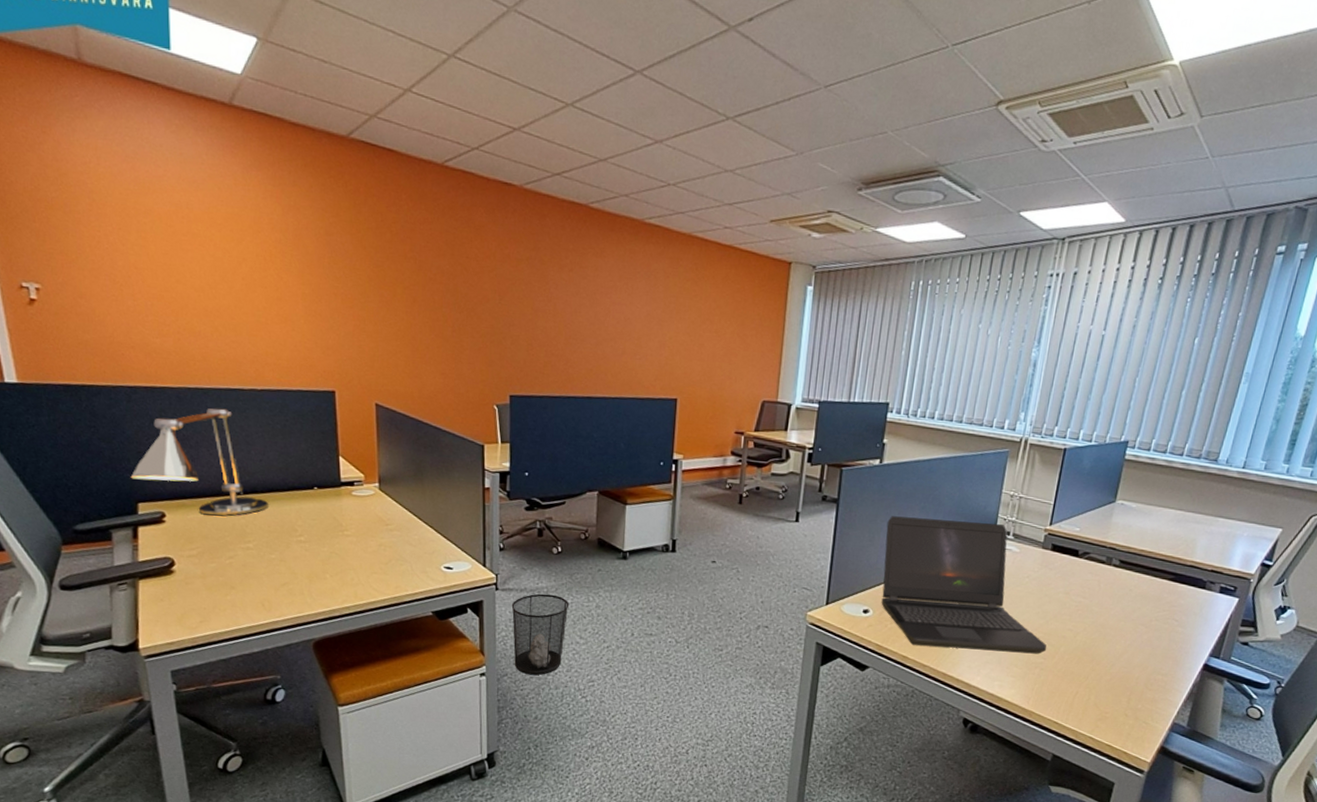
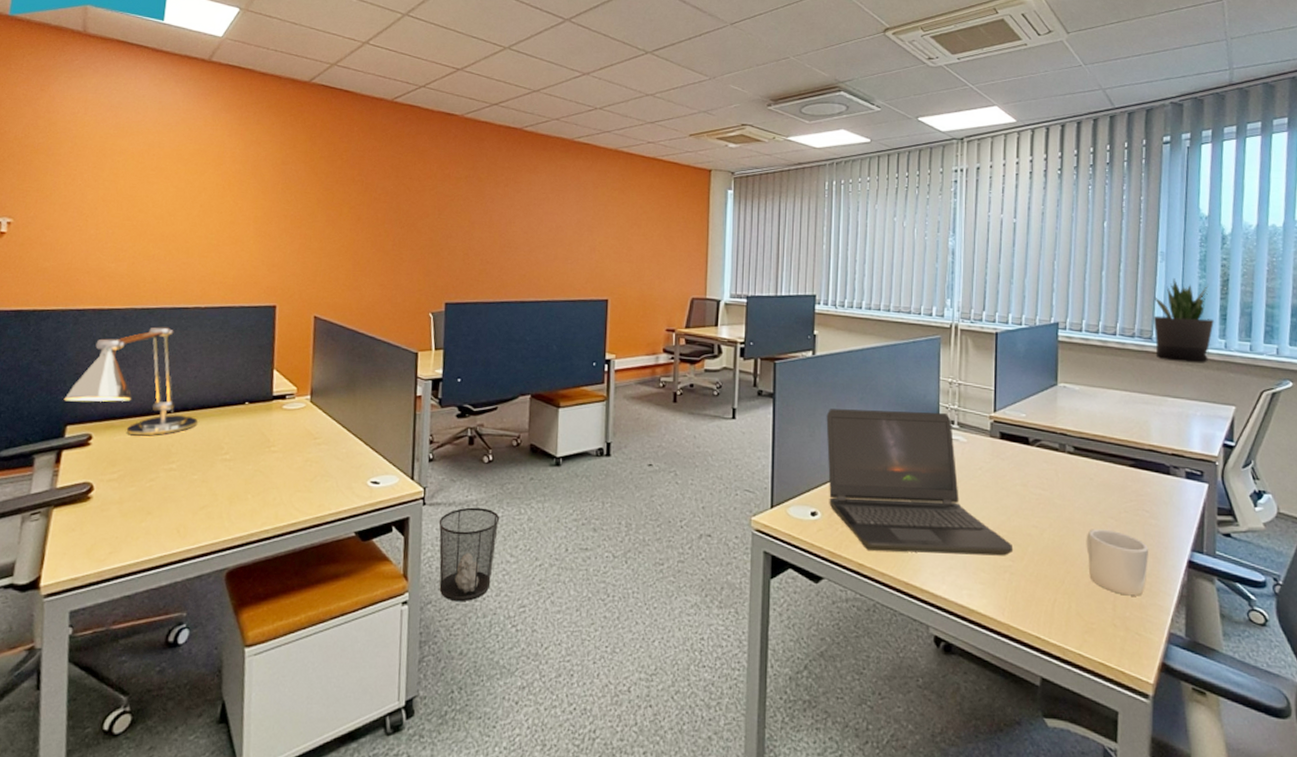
mug: none [1112,634,1171,692] -> present [1086,529,1149,596]
planter: none [1217,401,1286,487] -> present [1153,278,1214,363]

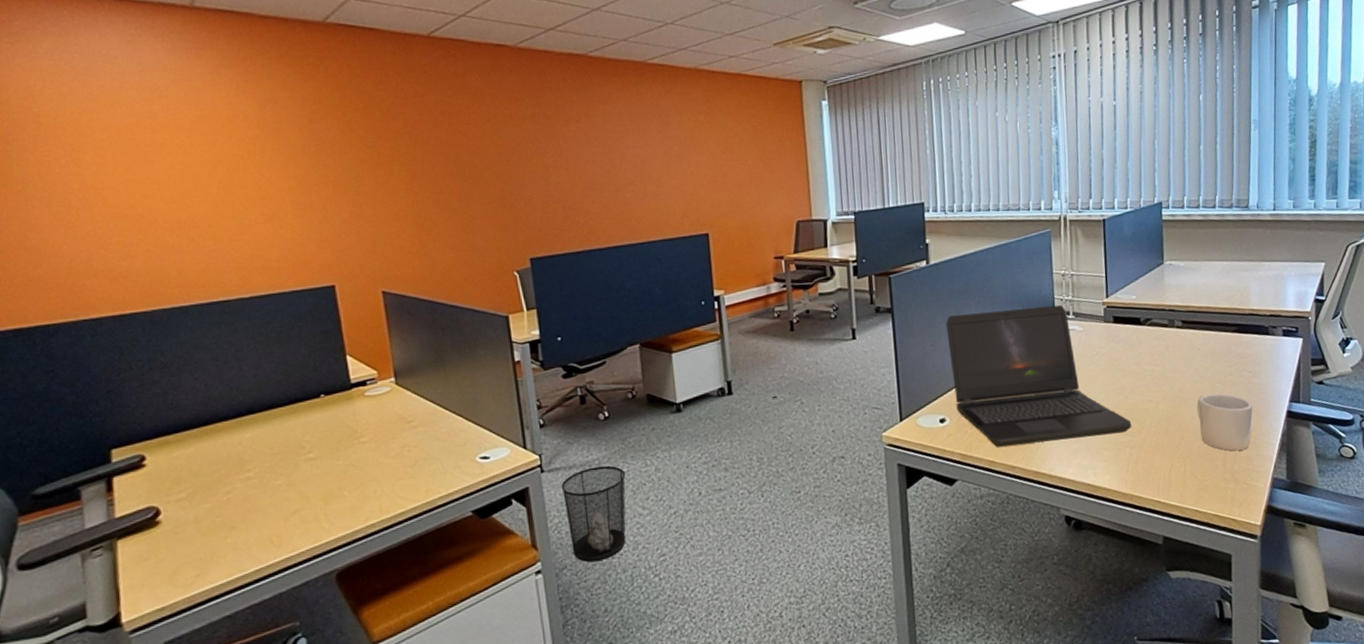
desk lamp: present [63,327,198,436] -> none [99,325,268,449]
planter: present [1153,278,1214,363] -> none [1248,145,1304,227]

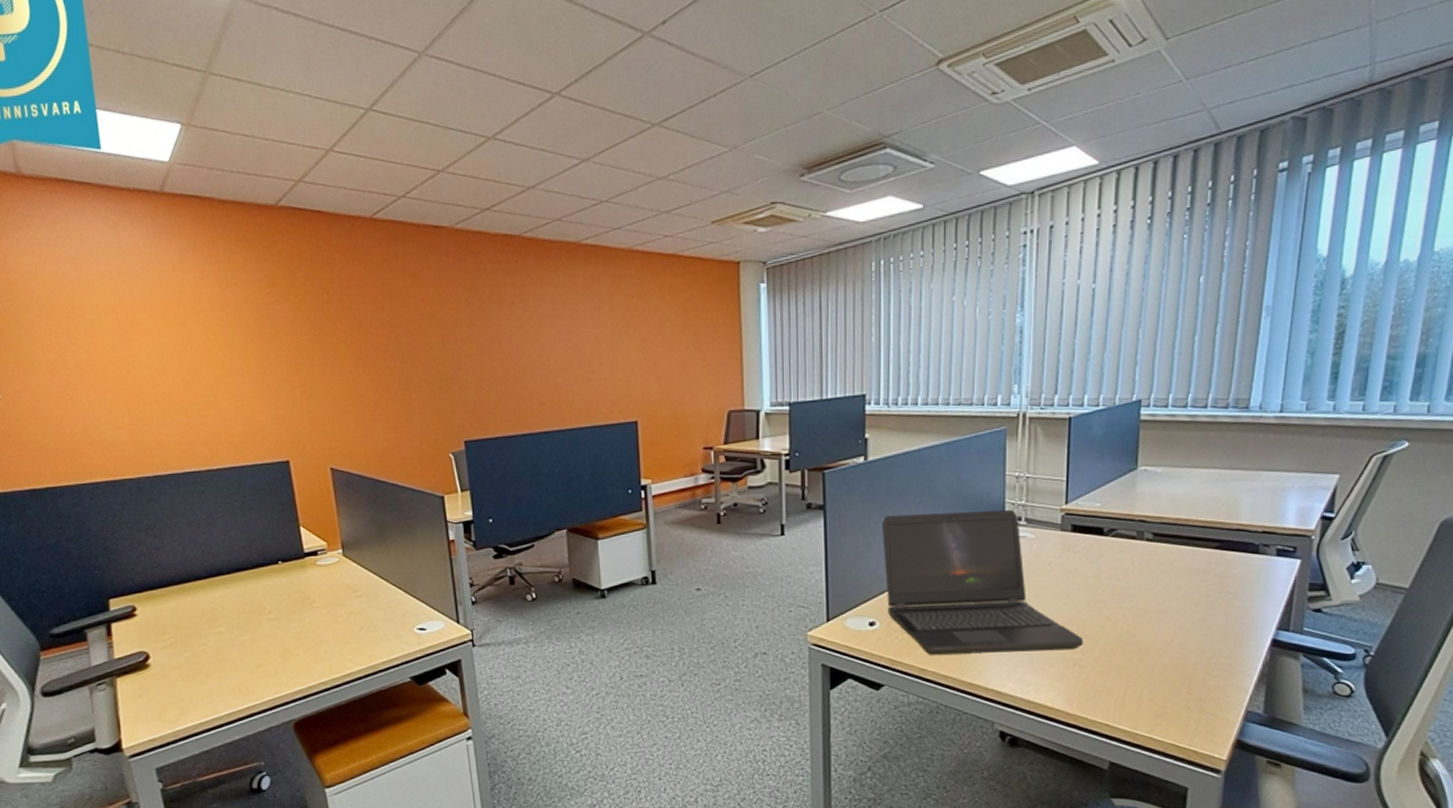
waste bin: present [561,465,626,562] -> none [490,644,551,734]
mug: present [1196,393,1253,451] -> none [1162,615,1231,679]

